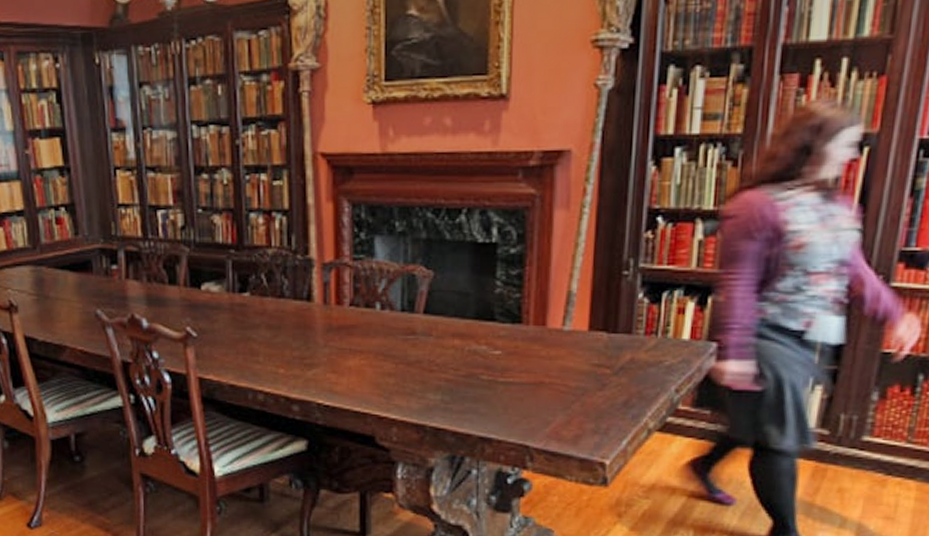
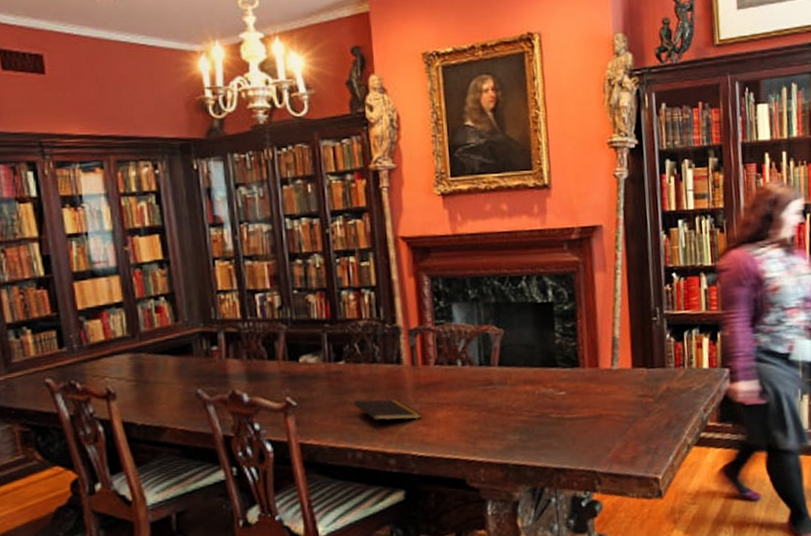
notepad: none [257,338,331,371] -> present [353,399,422,430]

